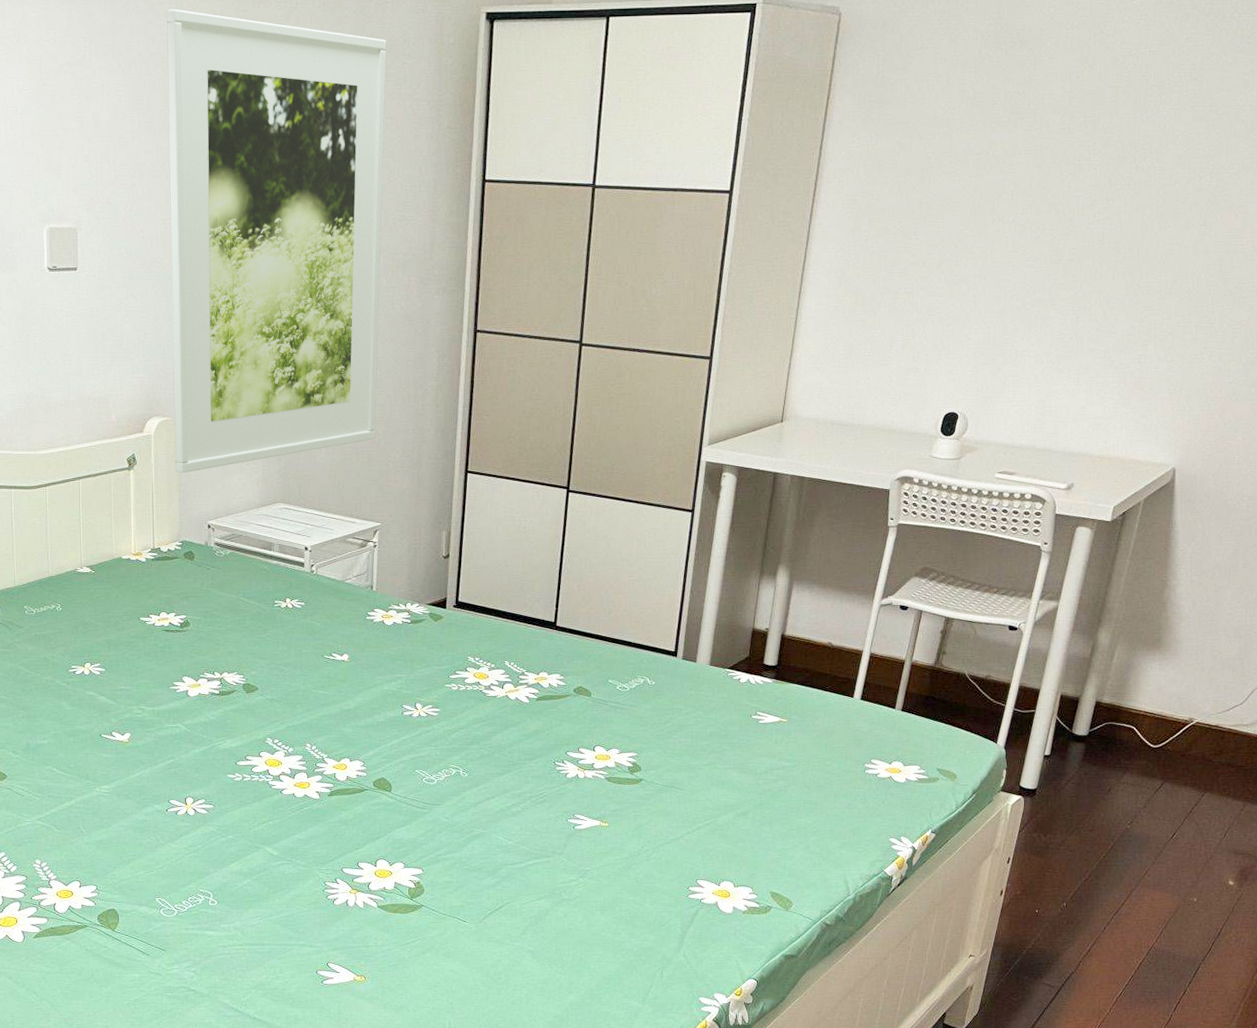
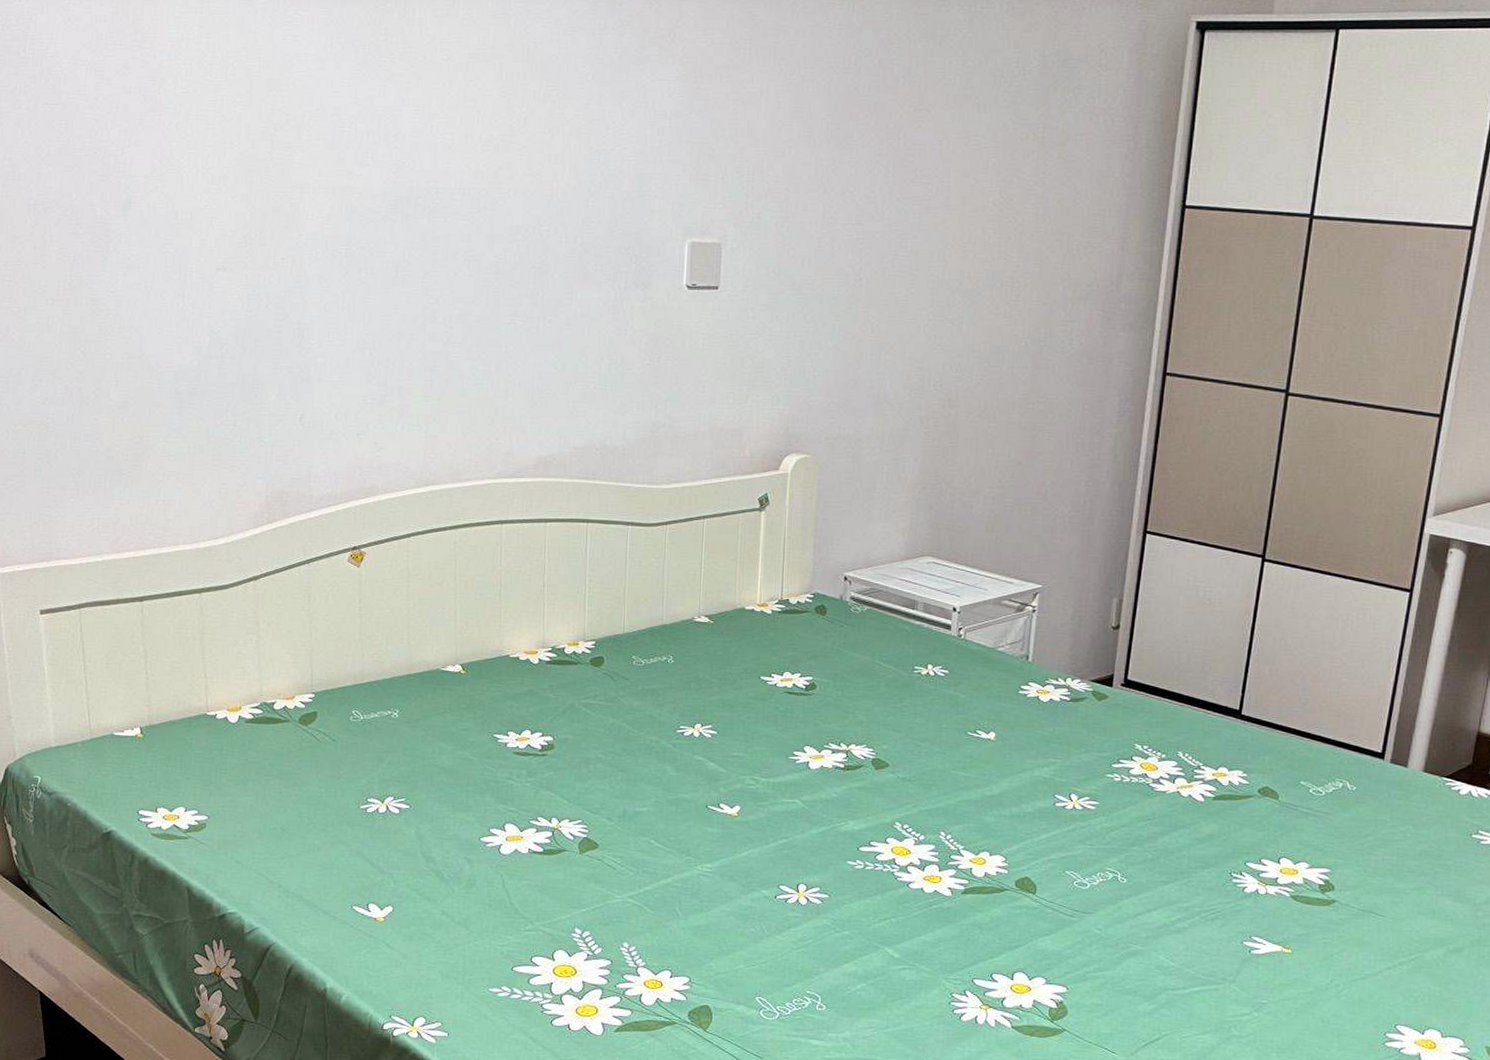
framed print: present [166,9,387,474] -> none [811,10,1081,518]

